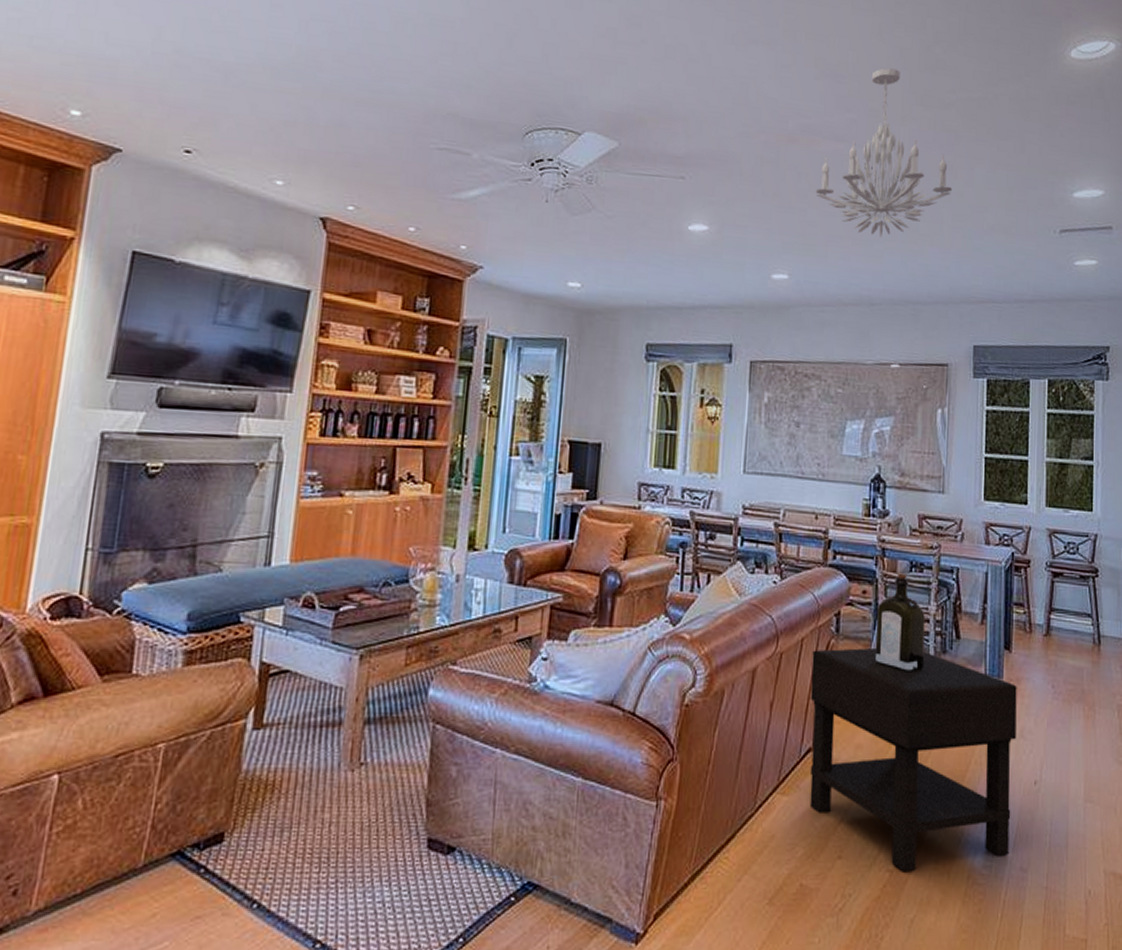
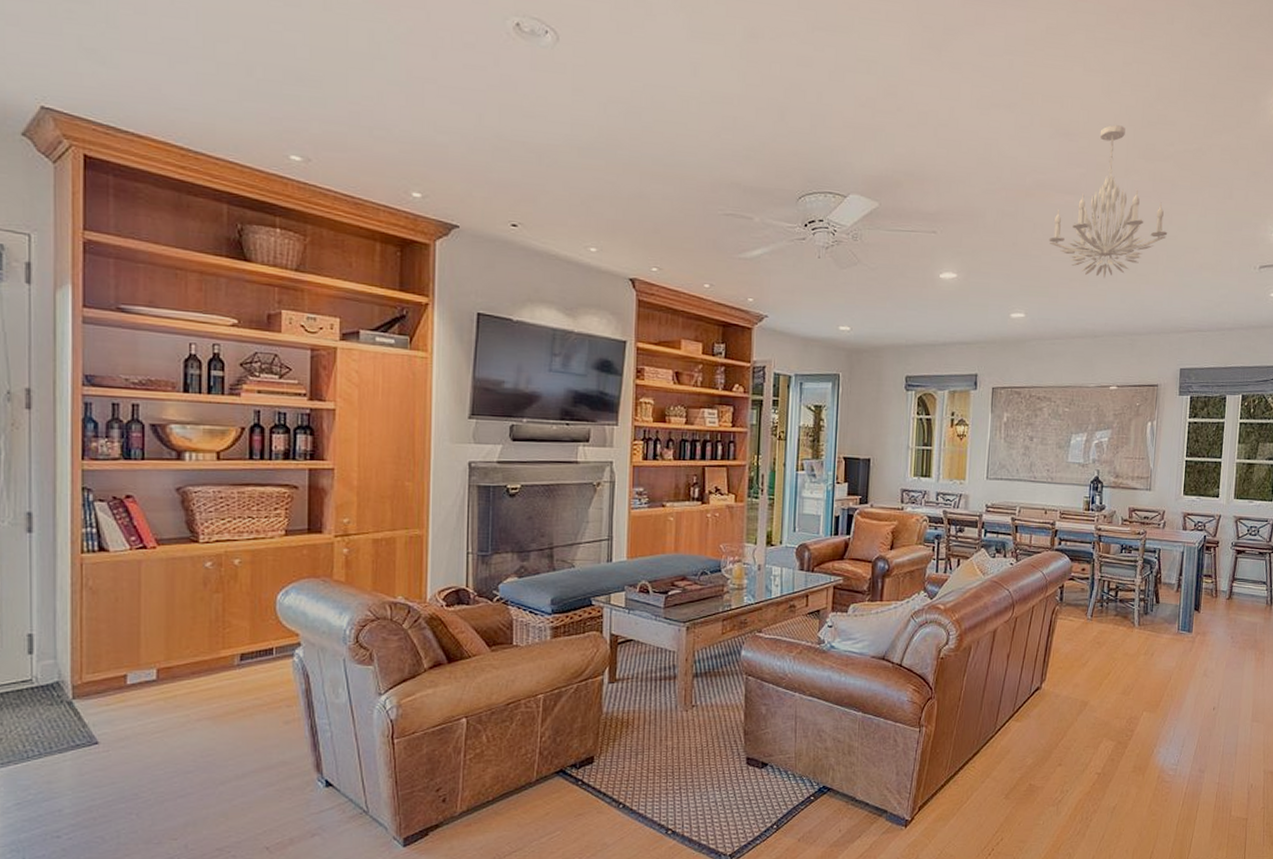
nightstand: present [809,647,1017,872] -> none [1037,611,1203,774]
liquor: present [876,573,925,673] -> none [1091,554,1132,630]

